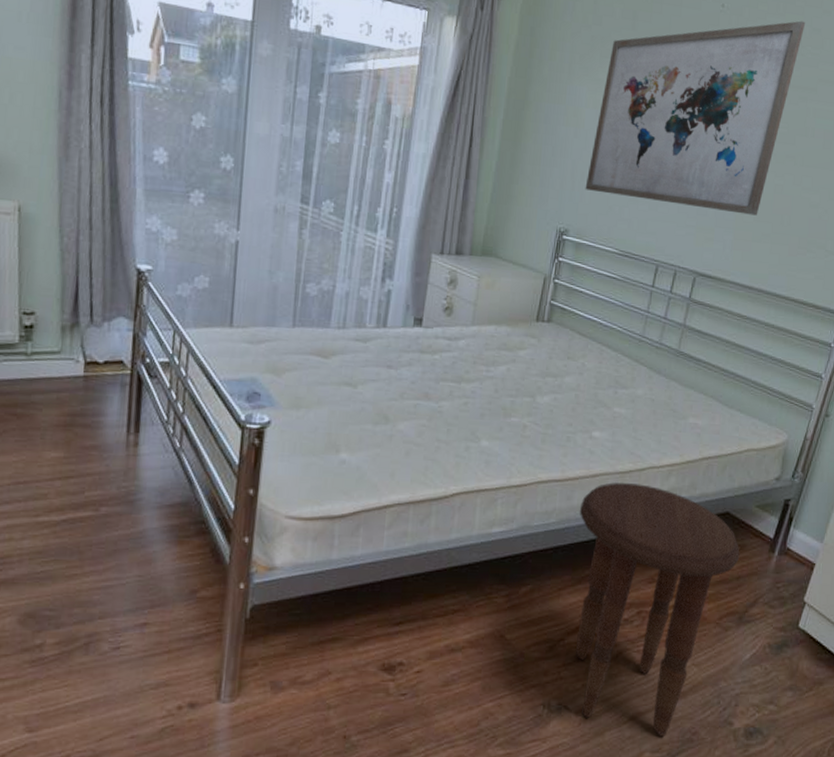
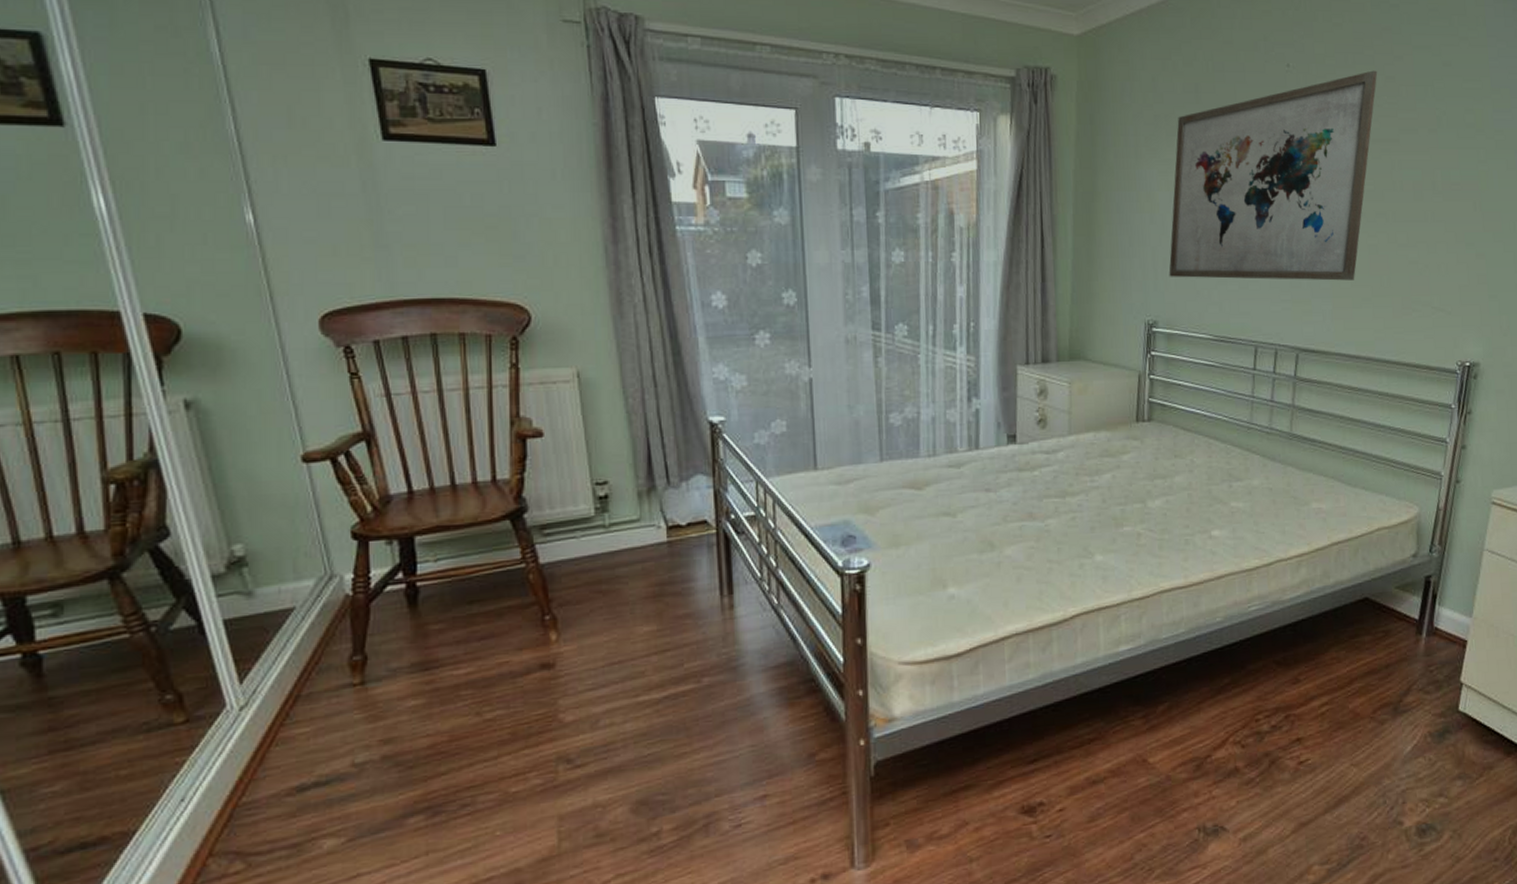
side table: present [576,482,740,737] -> none [1208,579,1386,847]

